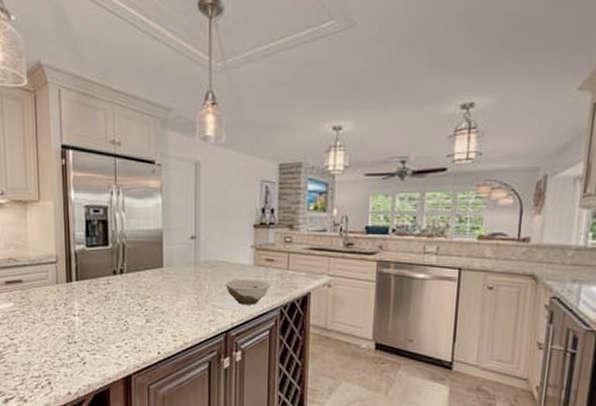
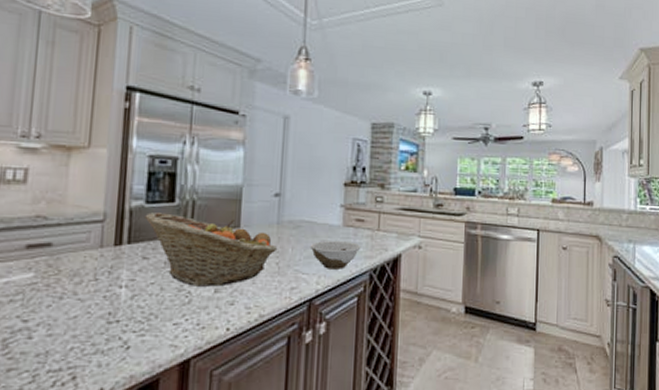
fruit basket: none [86,255,196,318] -> present [145,212,278,287]

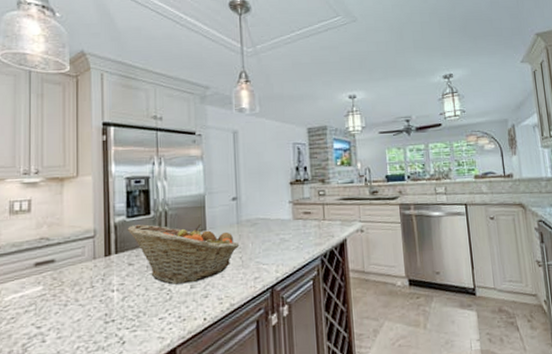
bowl: present [310,240,361,269] -> none [267,232,311,258]

